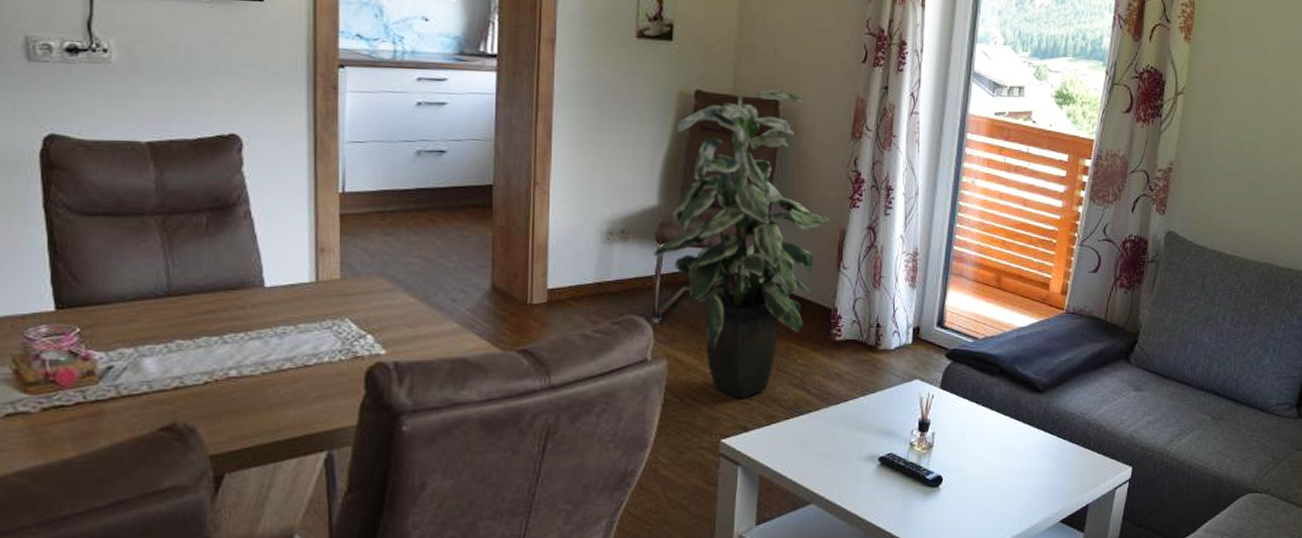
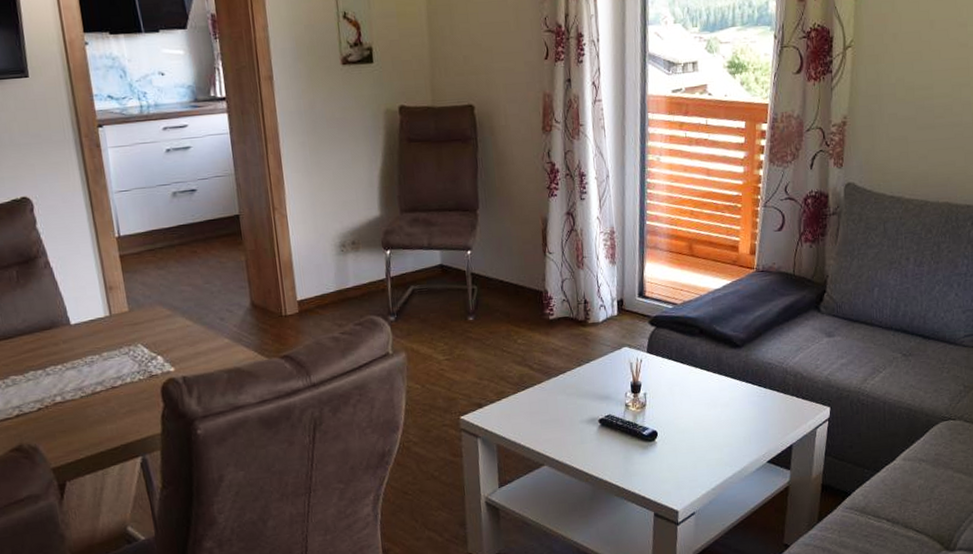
indoor plant: present [654,90,832,399] -> none [382,96,534,380]

